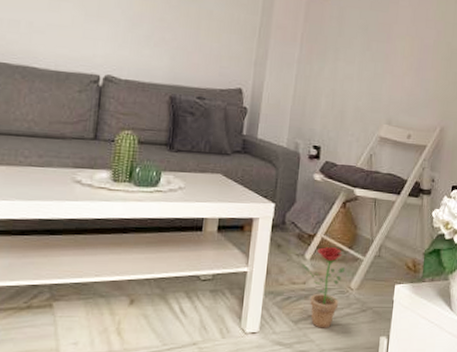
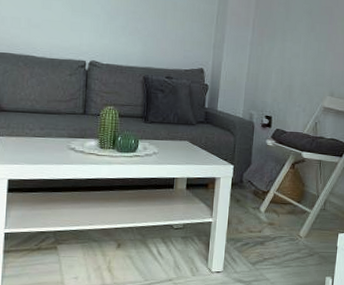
decorative plant: present [301,247,346,328] -> none [257,202,295,269]

